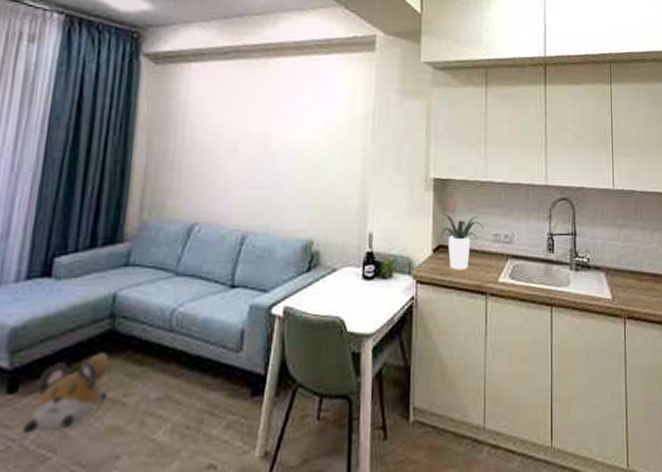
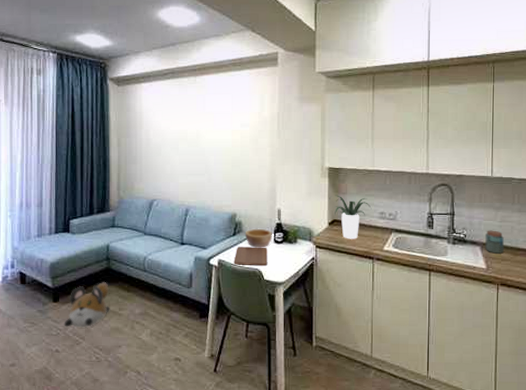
cutting board: none [305,285,353,313] -> present [233,246,268,266]
bowl: none [323,260,362,287] -> present [245,228,273,248]
peanut butter: none [610,252,629,280] -> present [485,230,504,254]

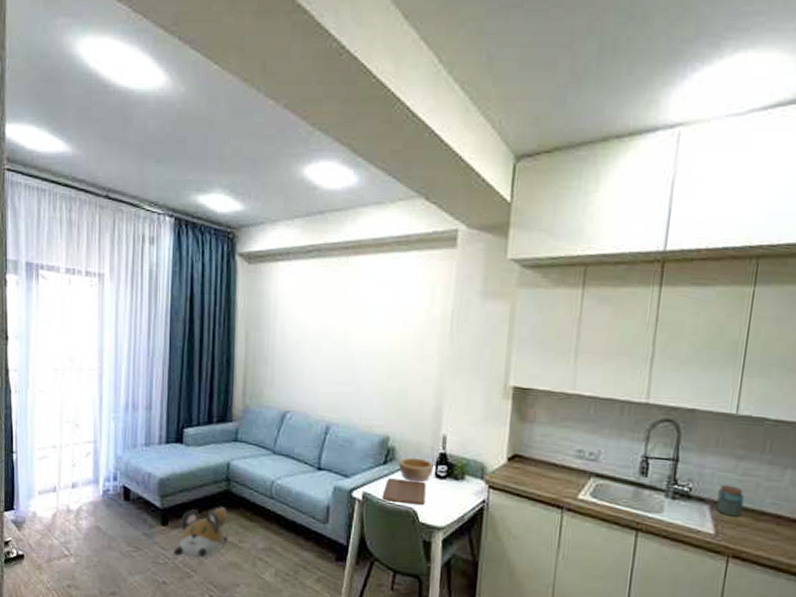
potted plant: present [329,195,372,239] -> none [511,423,567,482]

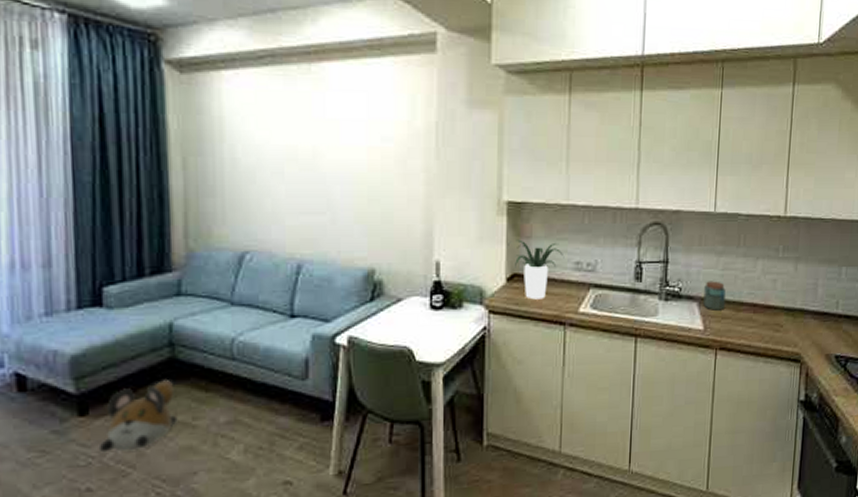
cutting board: present [382,478,426,505] -> none [371,315,421,343]
bowl: present [398,457,435,482] -> none [387,289,429,317]
potted plant: none [511,423,567,482] -> present [508,239,565,300]

